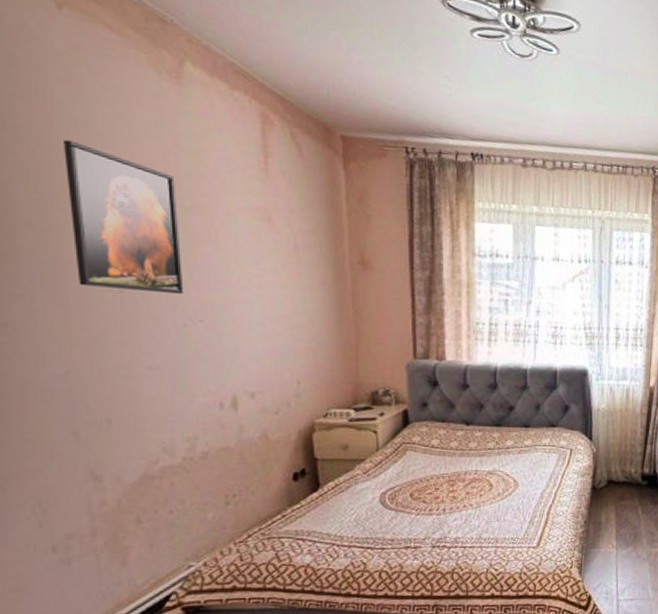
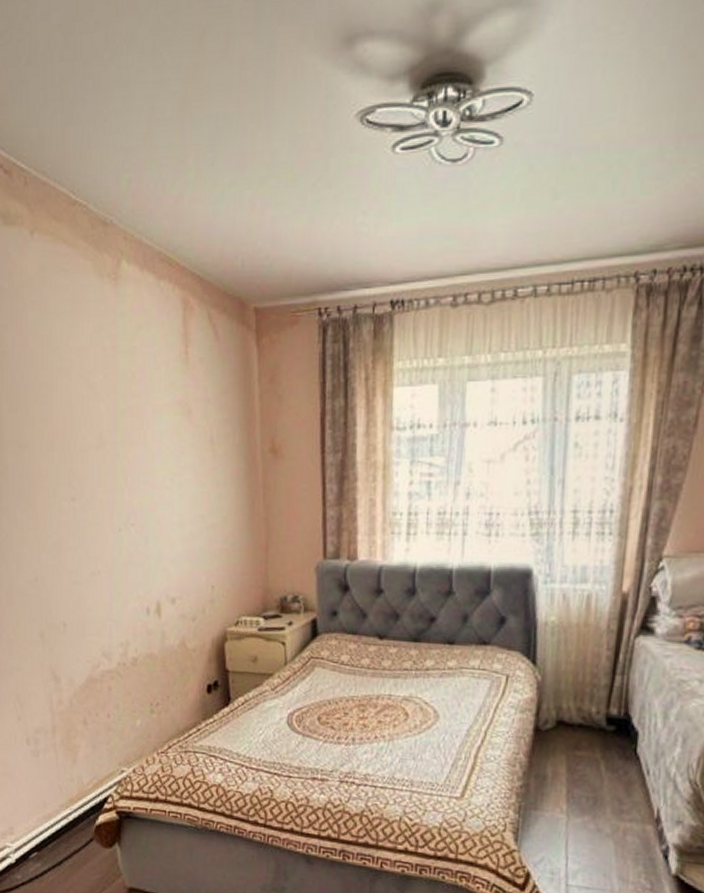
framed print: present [62,139,184,294] -> none [33,359,119,498]

